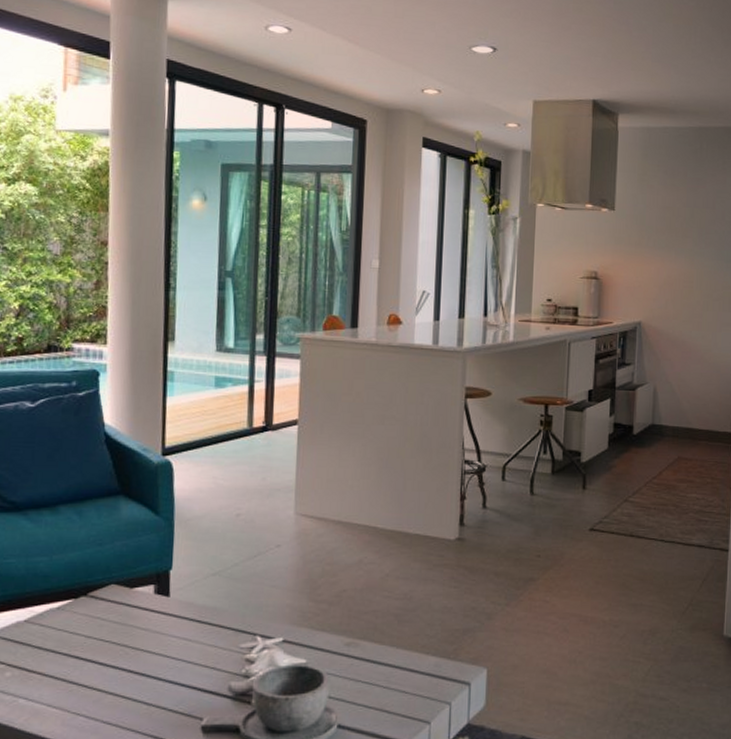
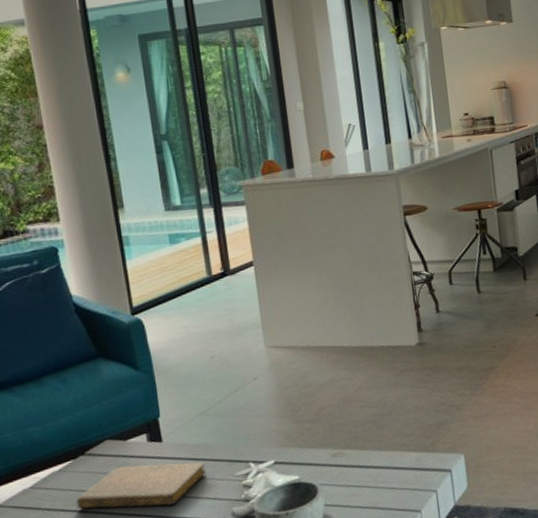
notebook: none [68,616,210,668] -> present [76,462,206,510]

